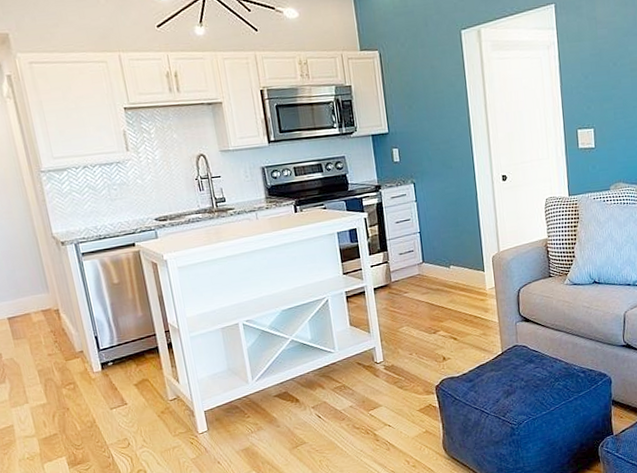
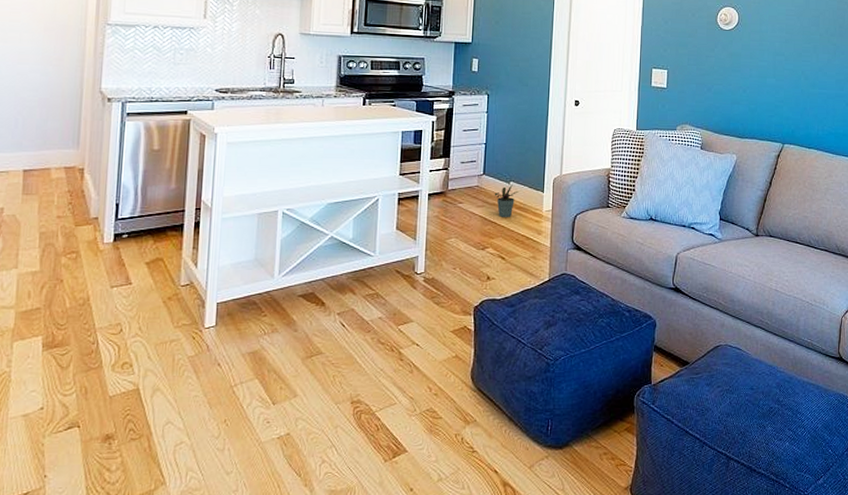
potted plant: none [436,268,460,301] -> present [494,184,519,217]

